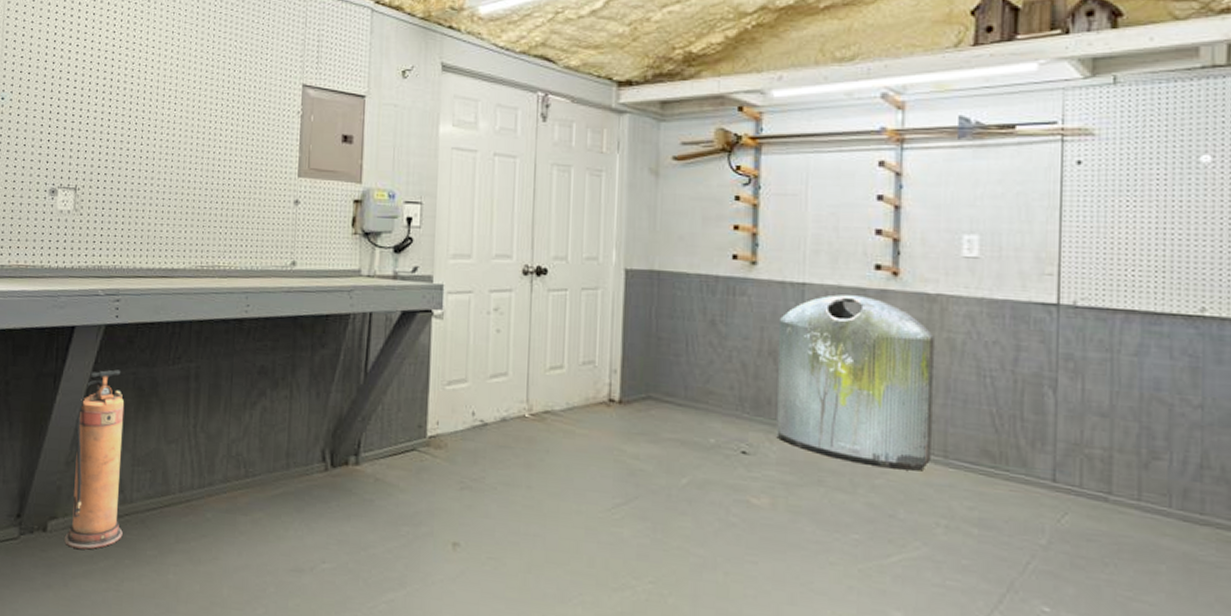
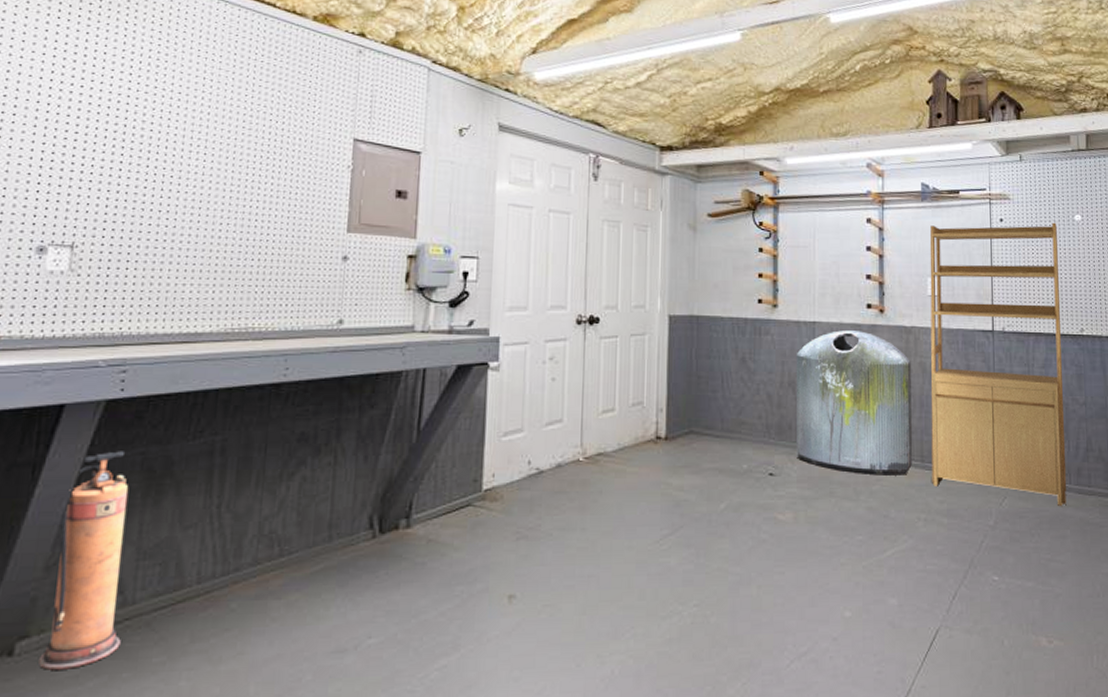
shelving unit: none [958,165,1169,534] -> present [930,222,1067,506]

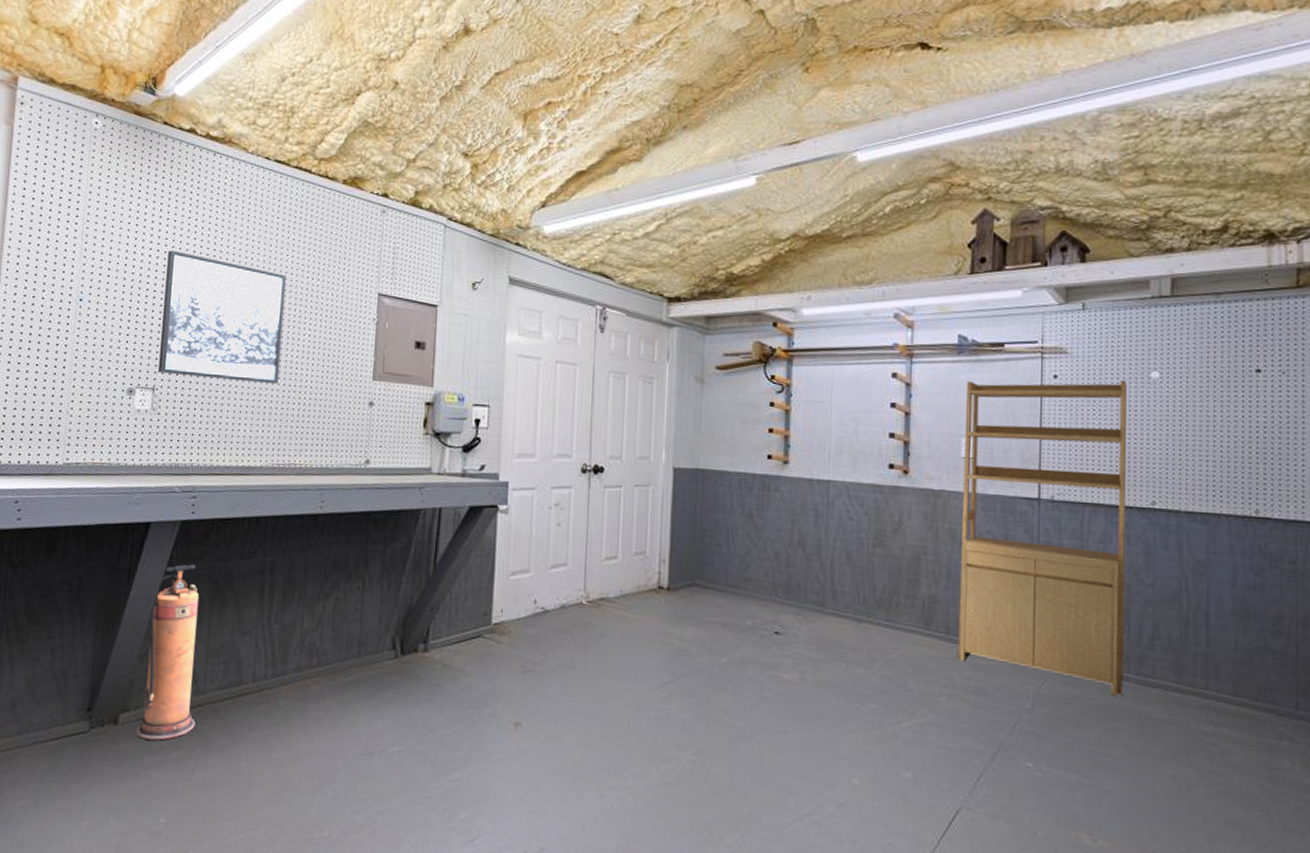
wall art: none [78,86,245,239] -> present [157,250,286,384]
trash can: present [795,330,912,476] -> none [805,490,938,646]

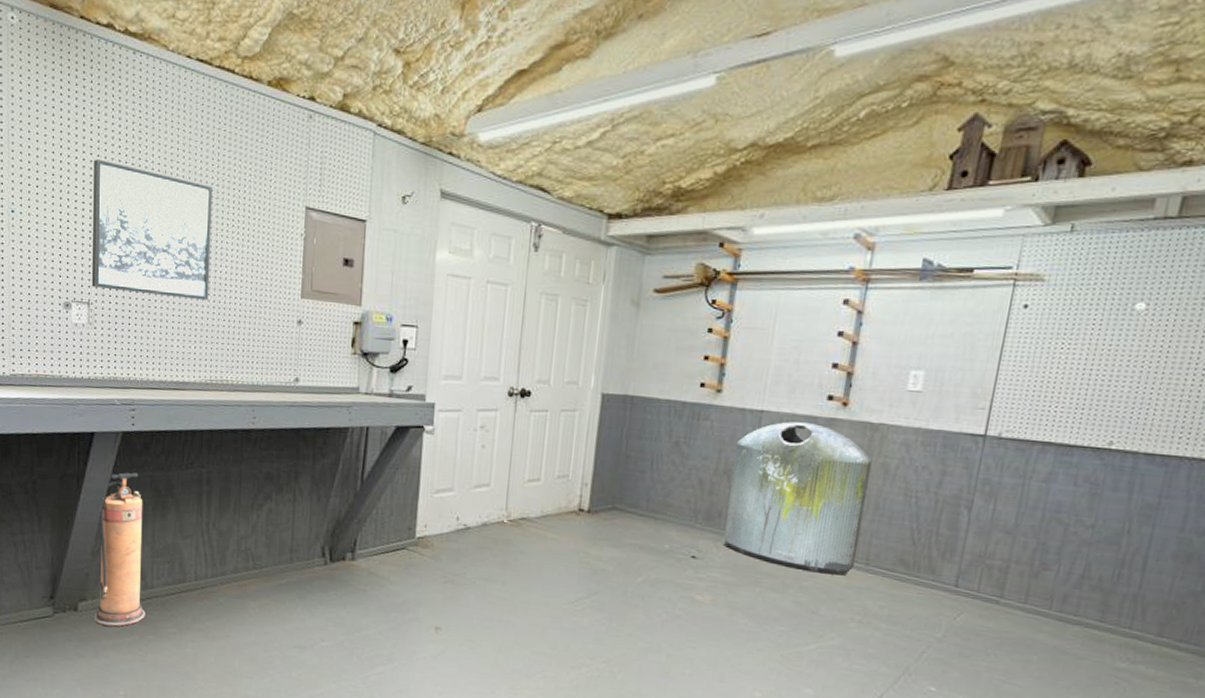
trash can: none [805,490,938,646] -> present [723,421,872,576]
shelving unit: present [958,380,1127,696] -> none [874,310,1106,631]

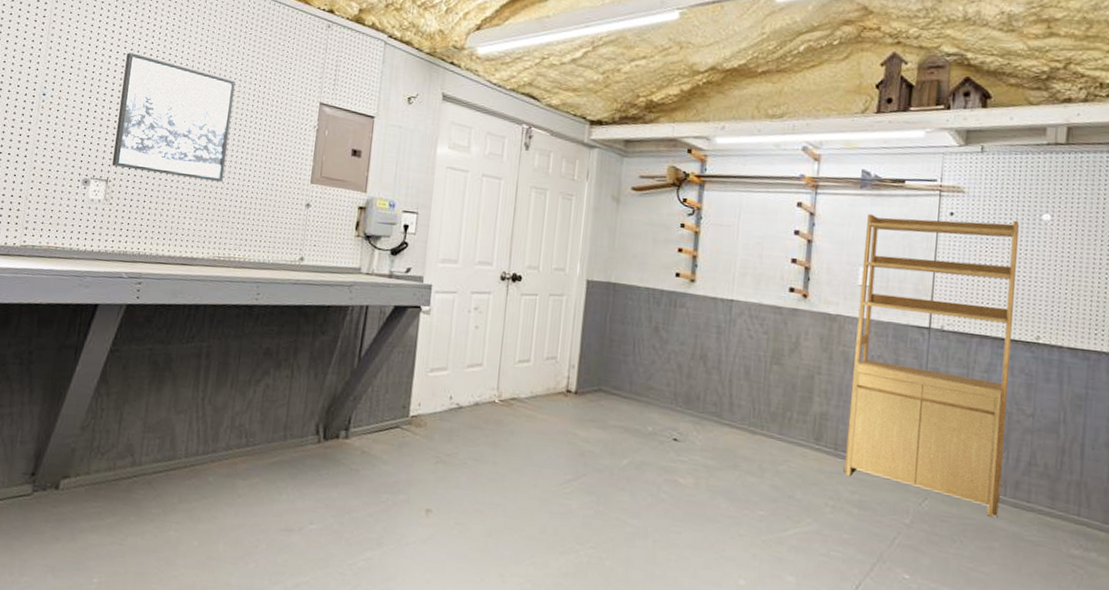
fire extinguisher: present [94,472,145,627] -> none [75,345,140,507]
trash can: present [723,421,872,576] -> none [702,311,832,460]
shelving unit: none [874,310,1106,631] -> present [844,214,1019,517]

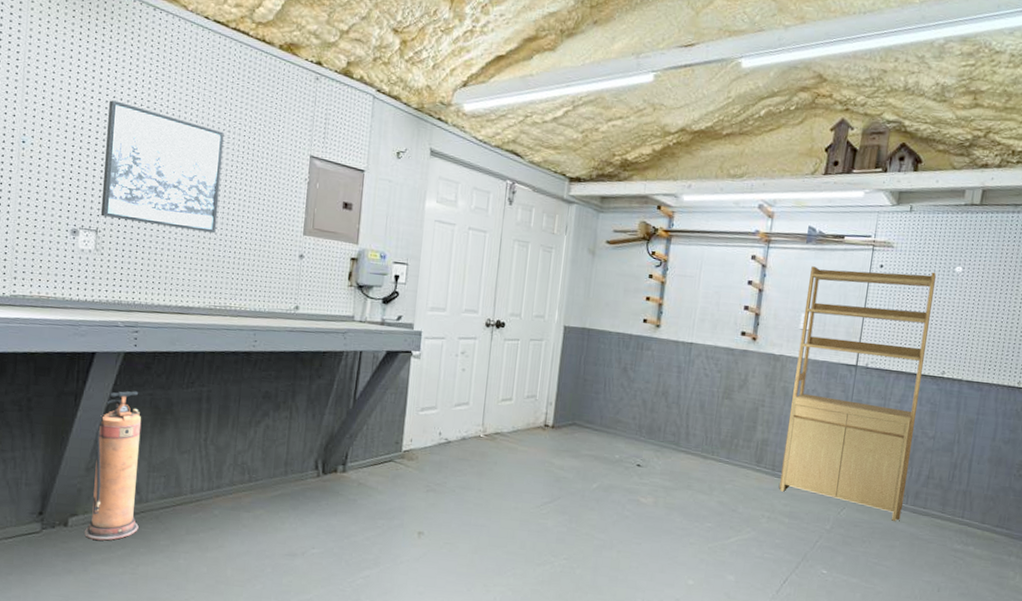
fire extinguisher: none [75,345,140,507] -> present [85,391,142,541]

